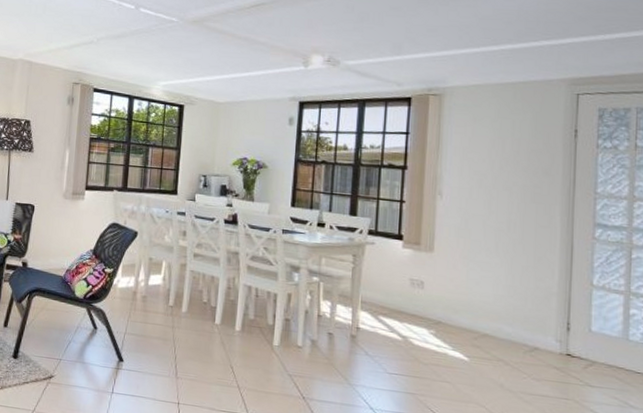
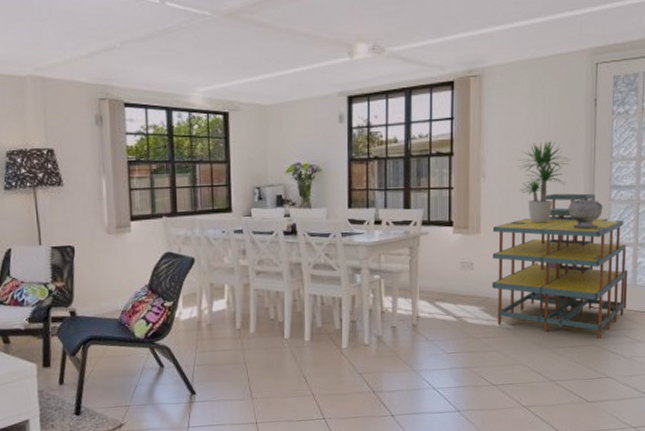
shelving unit: none [445,222,618,394] -> present [492,193,628,339]
potted plant: none [480,167,542,253] -> present [518,141,569,223]
ceramic vessel: none [540,229,585,268] -> present [568,197,603,230]

